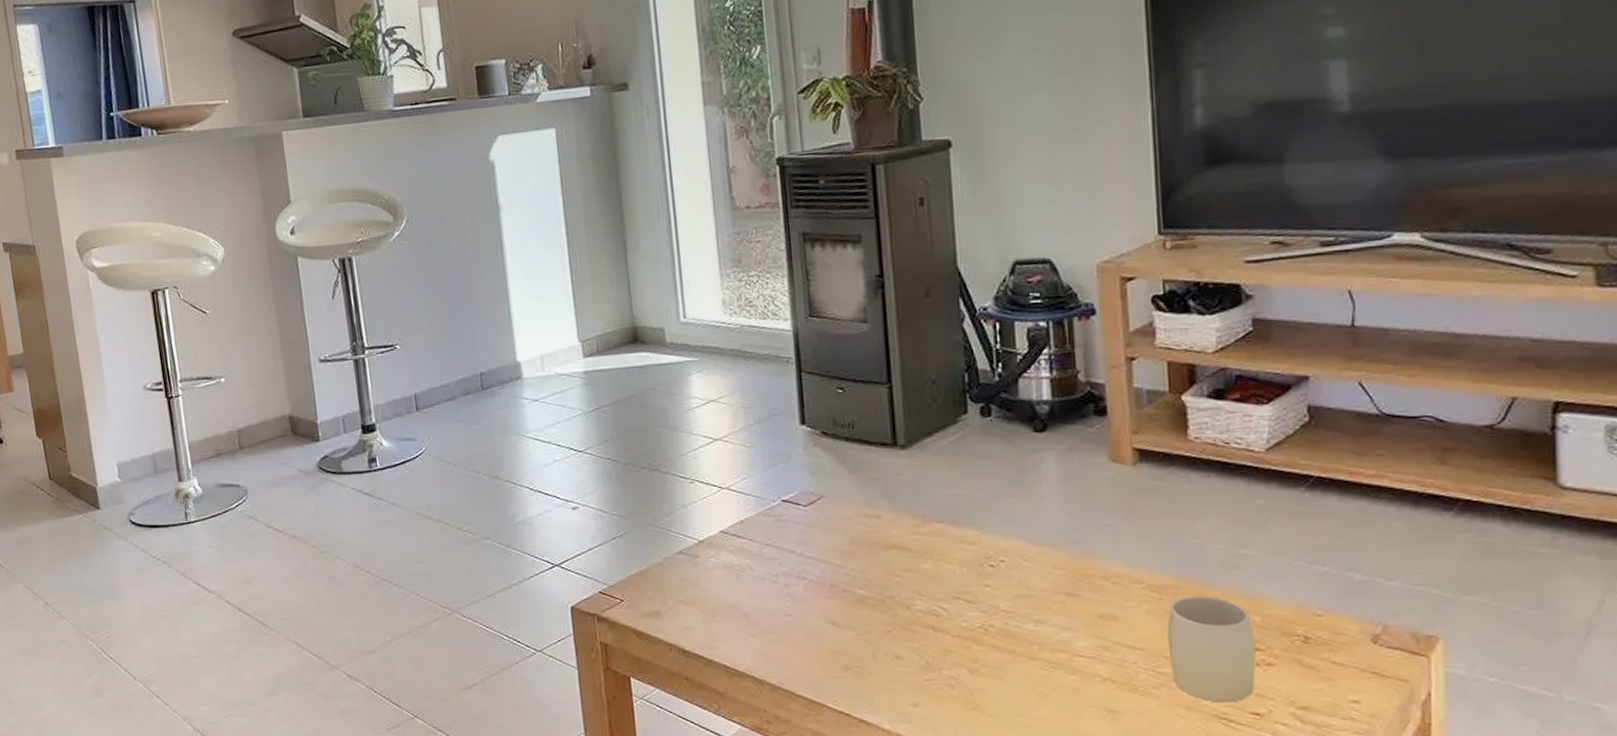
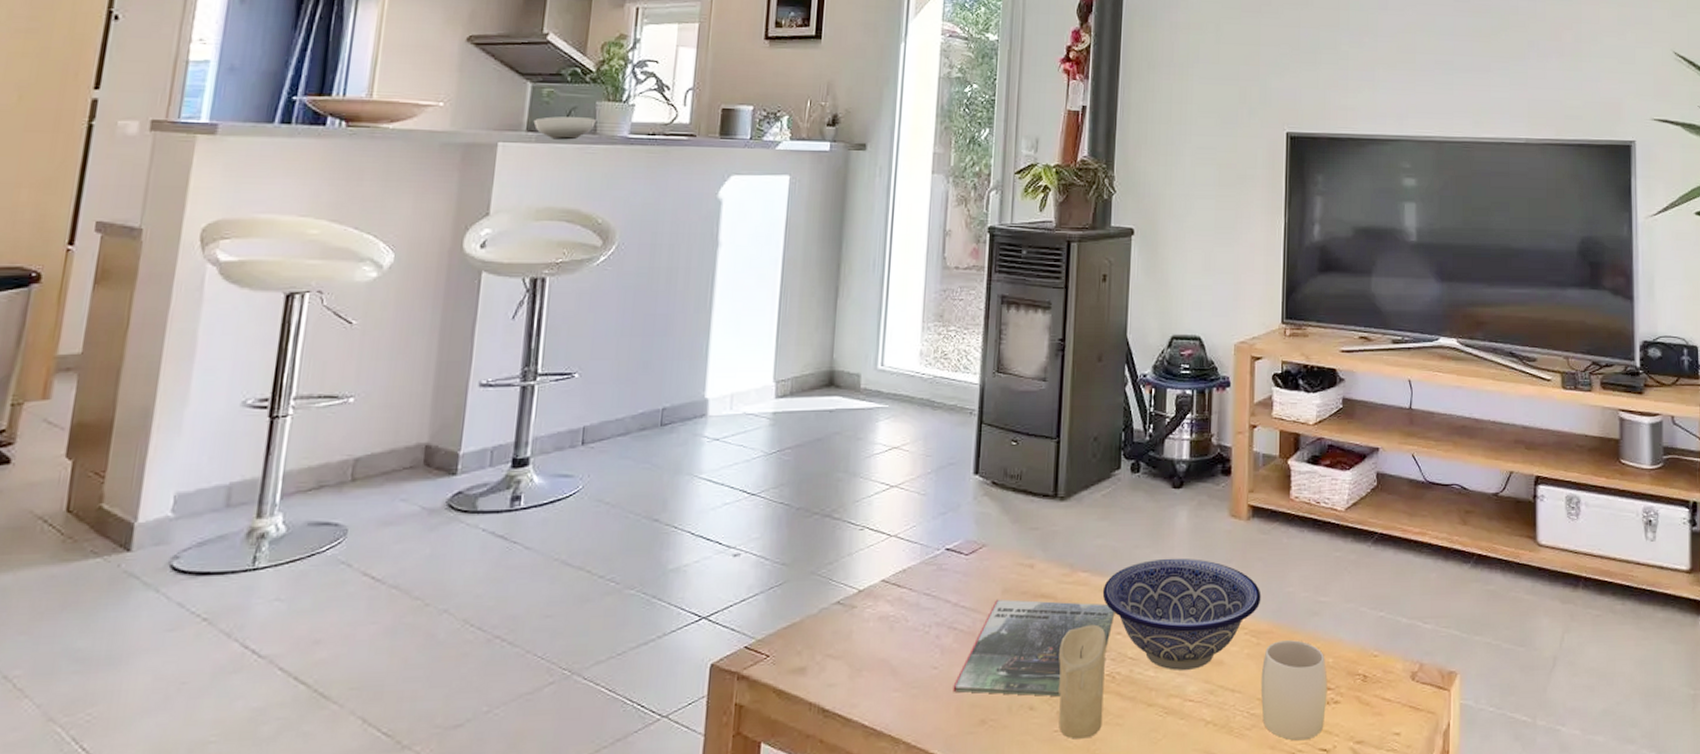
bowl: none [307,95,362,122] -> present [533,116,596,140]
magazine: none [810,549,980,647] -> present [953,599,1115,697]
candle: none [920,576,979,689] -> present [1057,624,1107,739]
decorative bowl: none [962,507,1160,625] -> present [1102,558,1261,670]

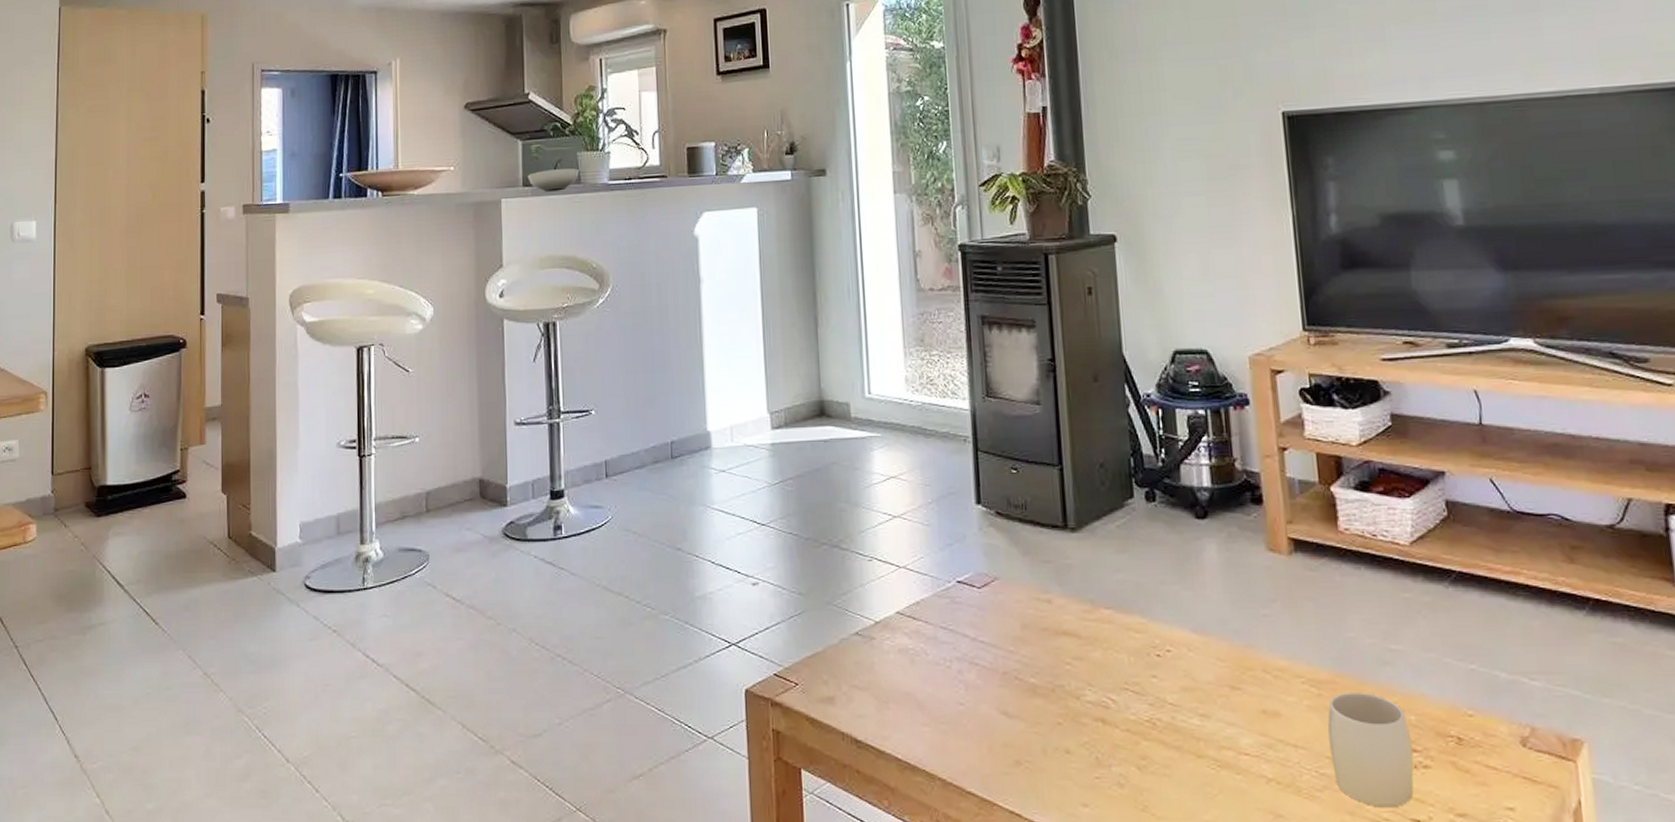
magazine: present [953,599,1115,697] -> none [982,635,1147,741]
candle: present [1057,624,1107,739] -> none [1090,665,1148,788]
decorative bowl: present [1102,558,1261,670] -> none [1130,596,1317,720]

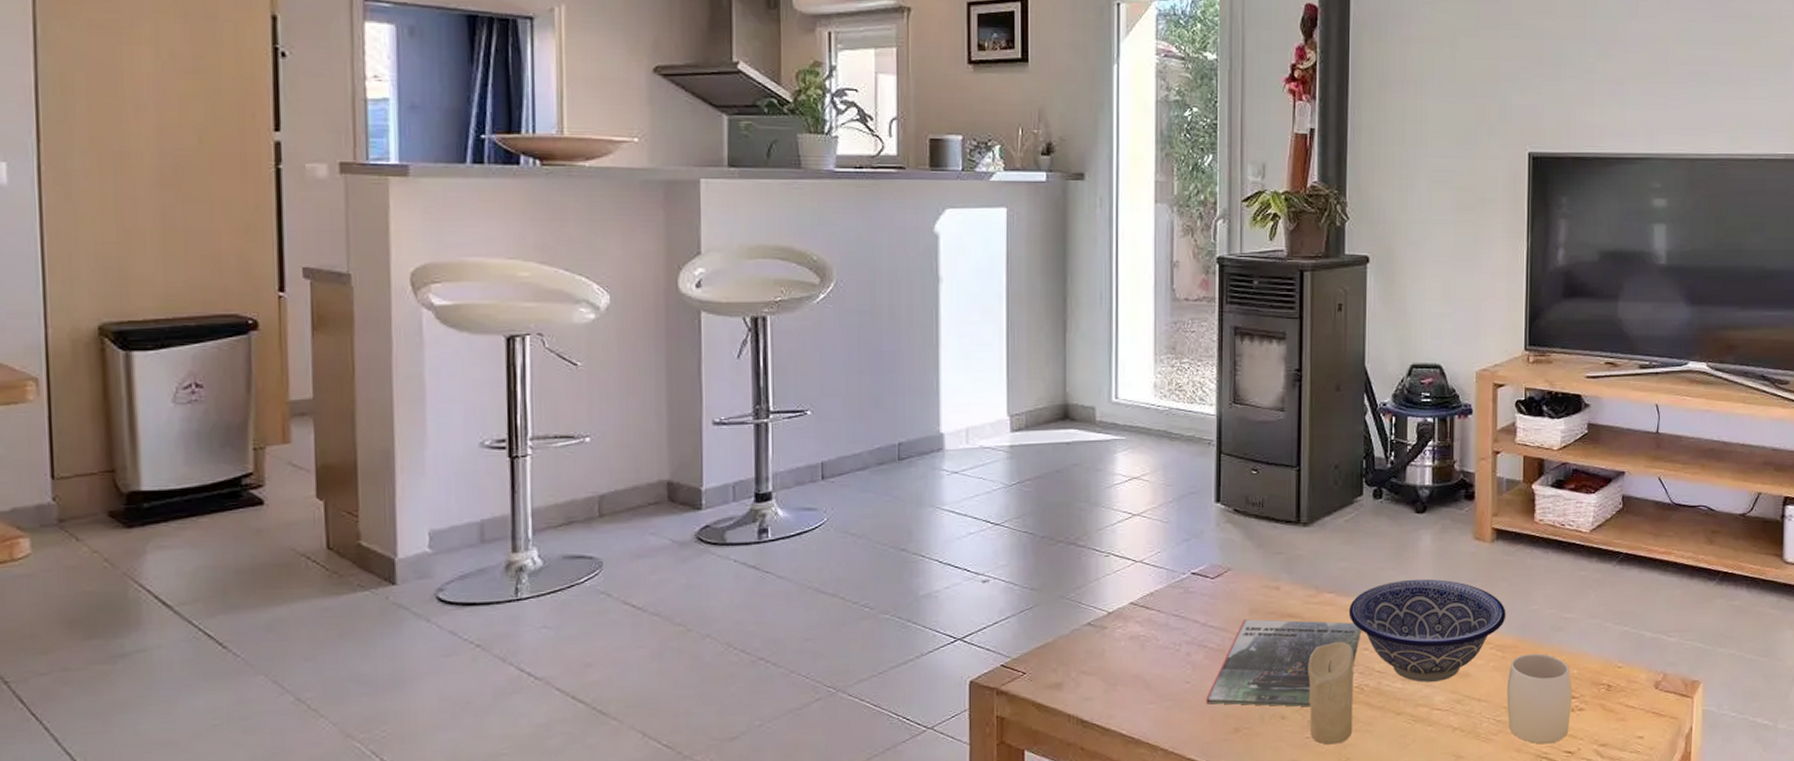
bowl: present [527,168,579,192] -> none [734,151,799,175]
magazine: none [982,635,1147,741] -> present [1206,619,1362,707]
candle: none [1090,665,1148,788] -> present [1308,641,1355,745]
decorative bowl: none [1130,596,1317,720] -> present [1348,579,1506,682]

